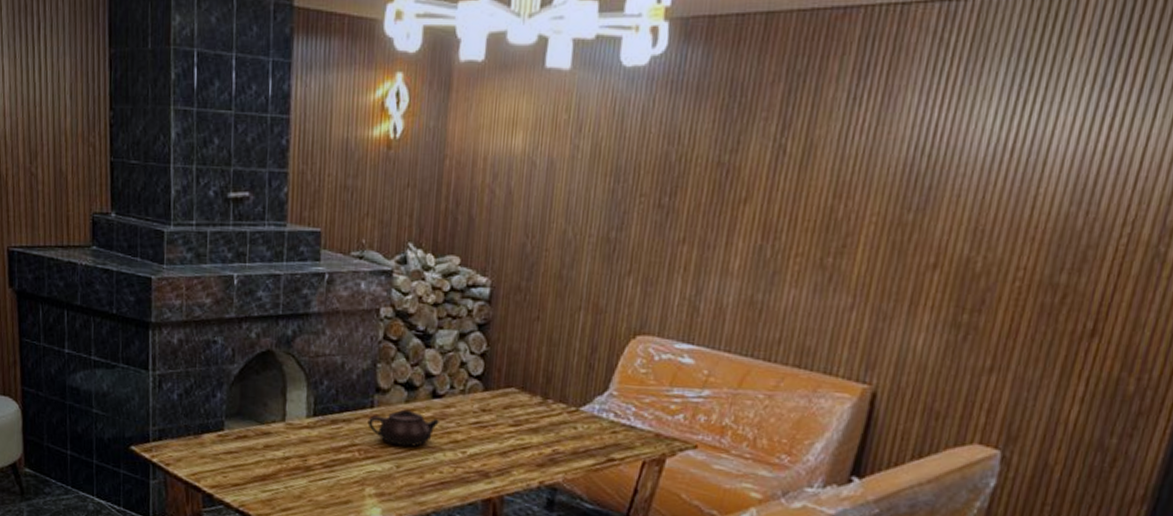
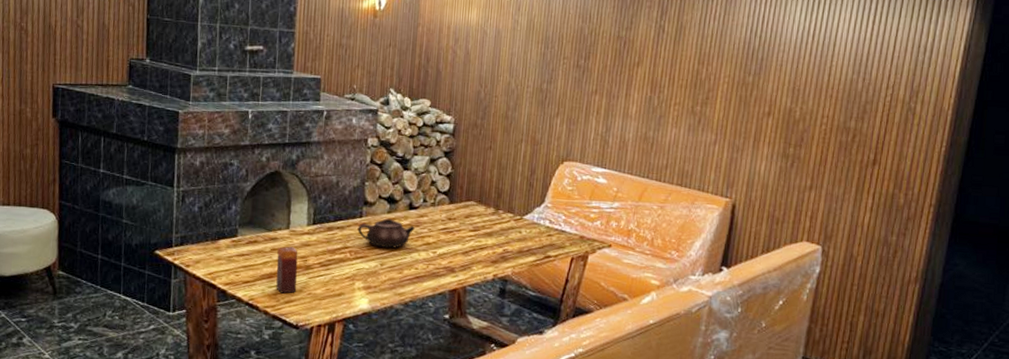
candle: none [270,442,296,500] -> present [276,246,298,294]

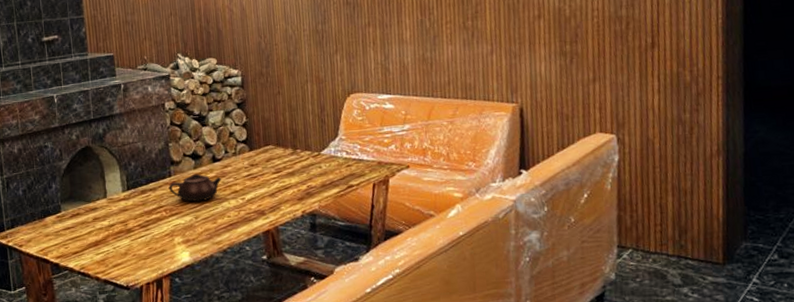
candle: present [276,246,298,294] -> none [99,213,122,259]

